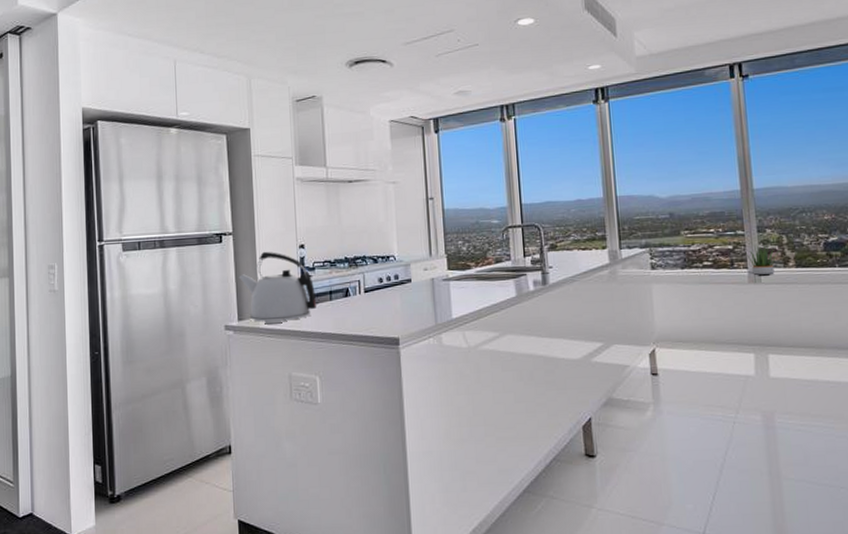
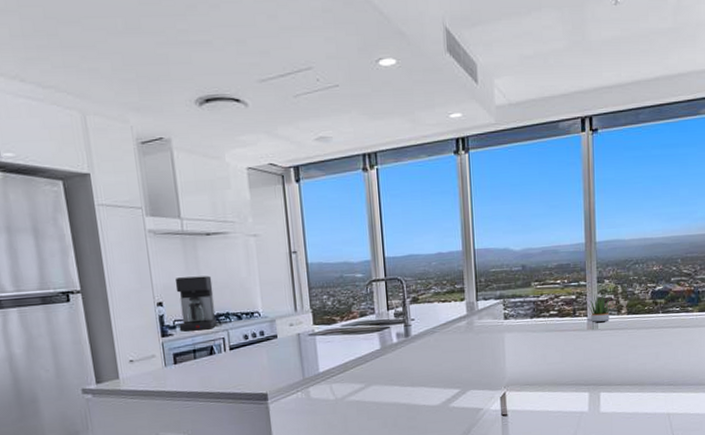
kettle: present [238,251,317,325] -> none [92,310,181,386]
coffee maker: none [317,220,354,273] -> present [175,275,217,332]

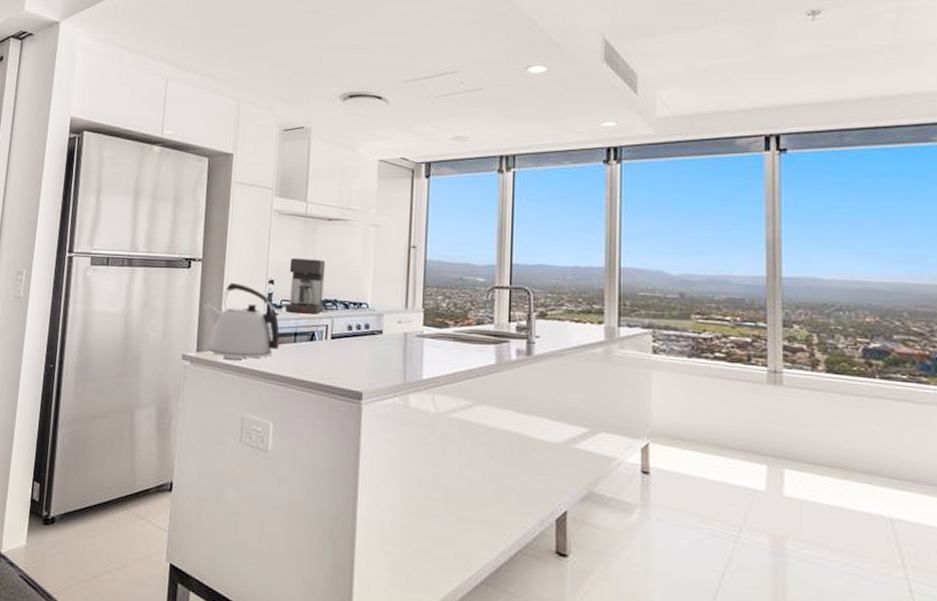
kettle: none [92,310,181,386] -> present [202,282,280,360]
potted plant: present [585,294,617,324] -> none [764,340,811,379]

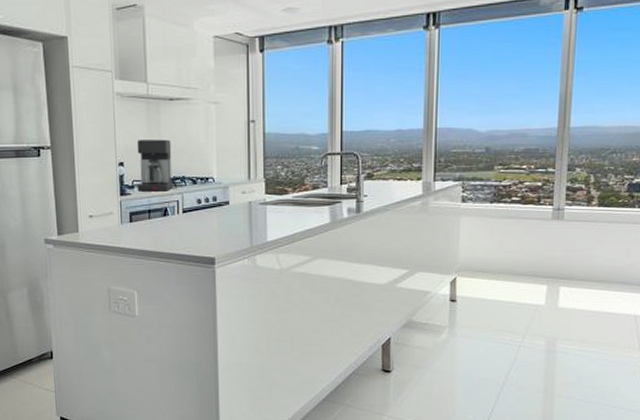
kettle: present [202,282,280,360] -> none [57,167,136,240]

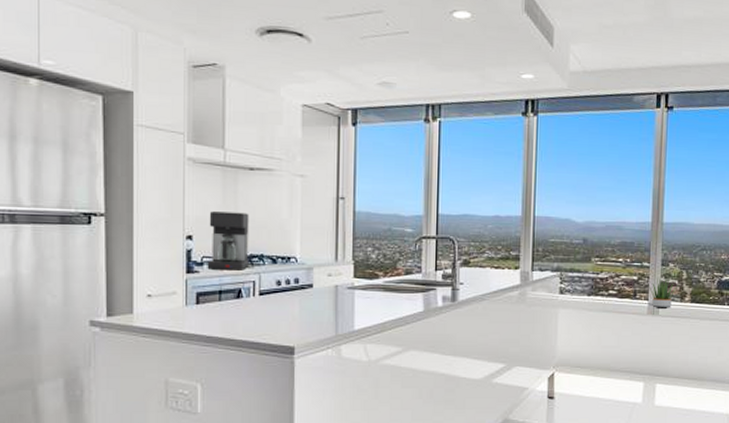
potted plant: none [552,182,588,214] -> present [647,277,681,310]

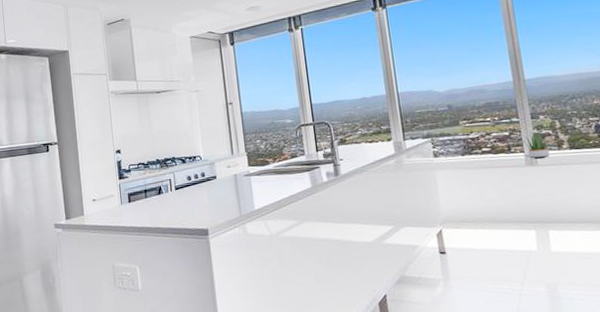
coffee maker: present [207,211,250,270] -> none [131,126,165,175]

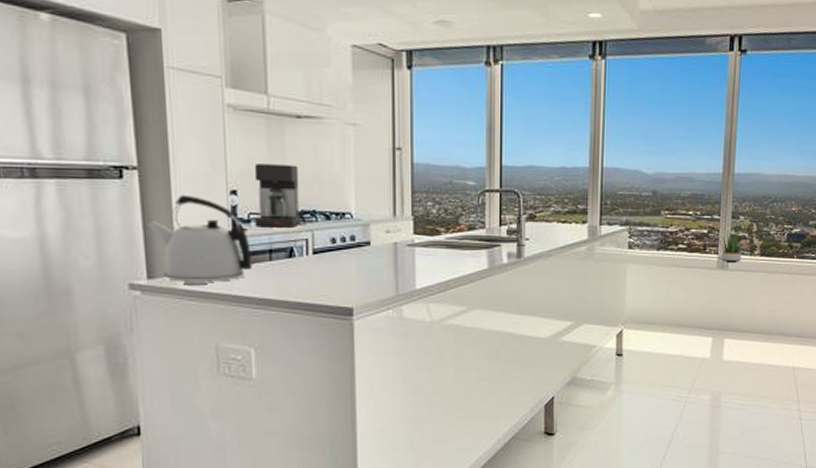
kettle: none [64,157,134,222] -> present [147,194,253,285]
coffee maker: none [131,126,165,175] -> present [254,164,301,228]

